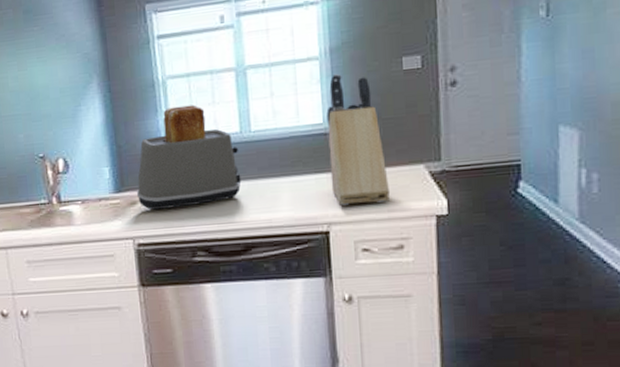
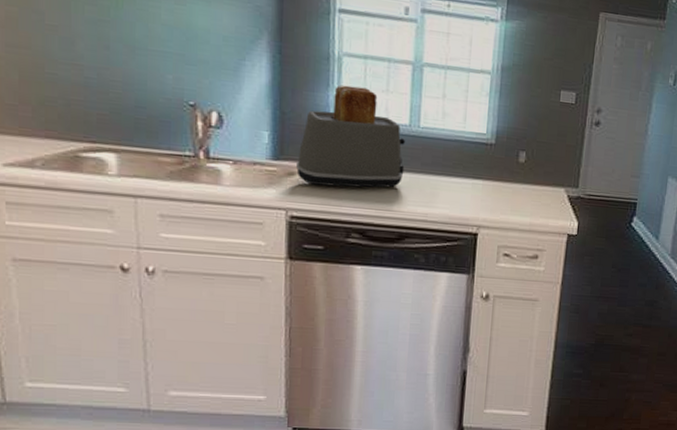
knife block: present [326,73,390,207] -> none [485,90,534,215]

